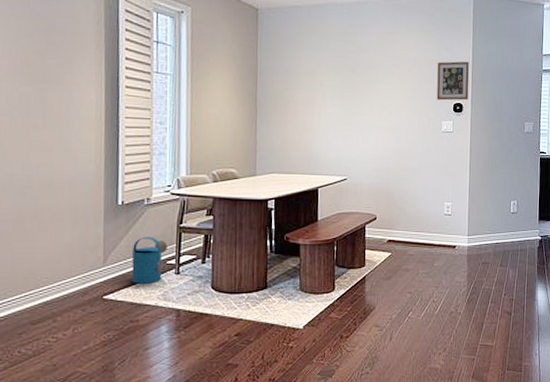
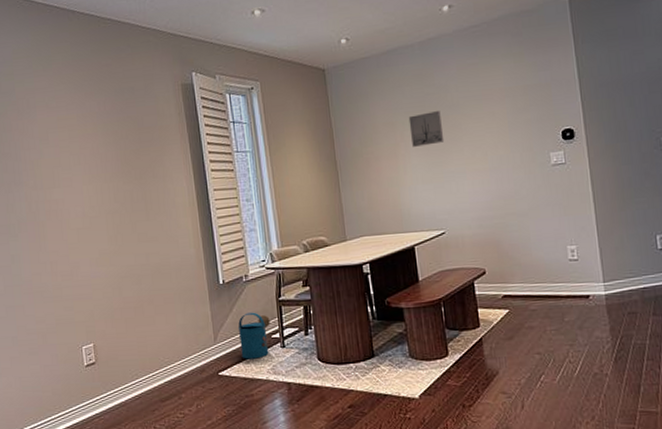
wall art: none [328,67,358,98] -> present [408,111,445,147]
picture frame: present [436,61,470,101] -> none [533,78,580,130]

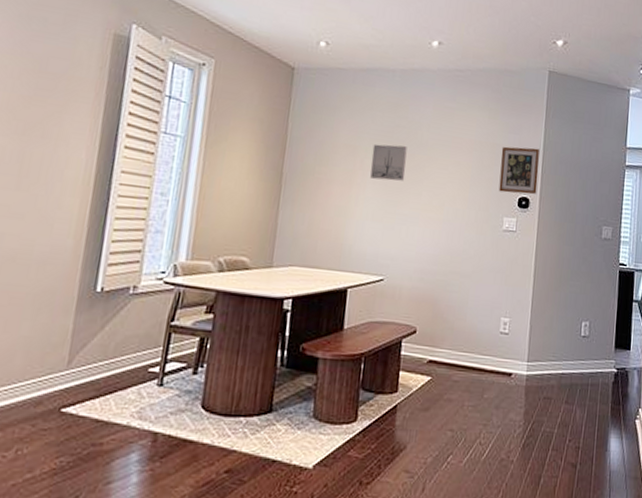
watering can: present [238,312,270,359] -> none [100,334,152,396]
picture frame: none [533,78,580,130] -> present [498,146,540,195]

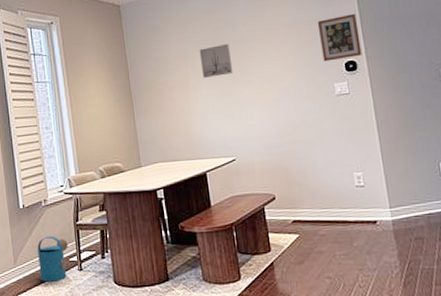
watering can: none [100,334,152,396] -> present [37,236,68,282]

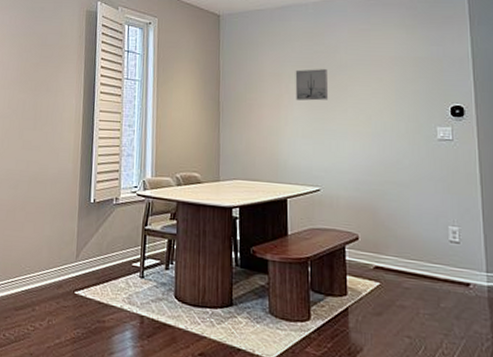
watering can: present [37,236,68,282] -> none [100,235,133,285]
picture frame: present [317,13,362,62] -> none [425,57,471,103]

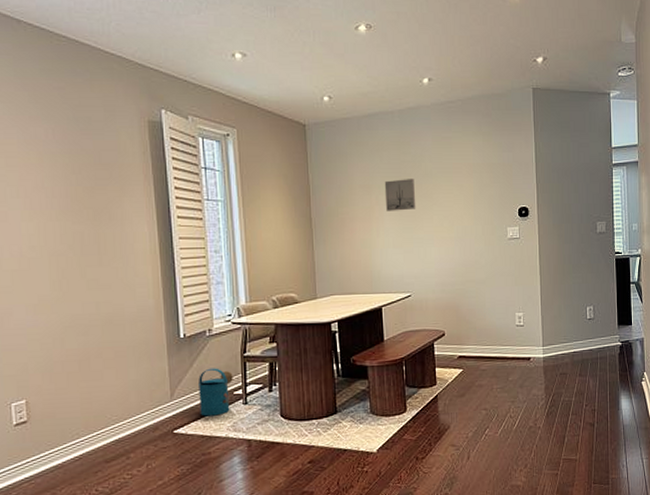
watering can: none [100,235,133,285] -> present [197,368,233,417]

